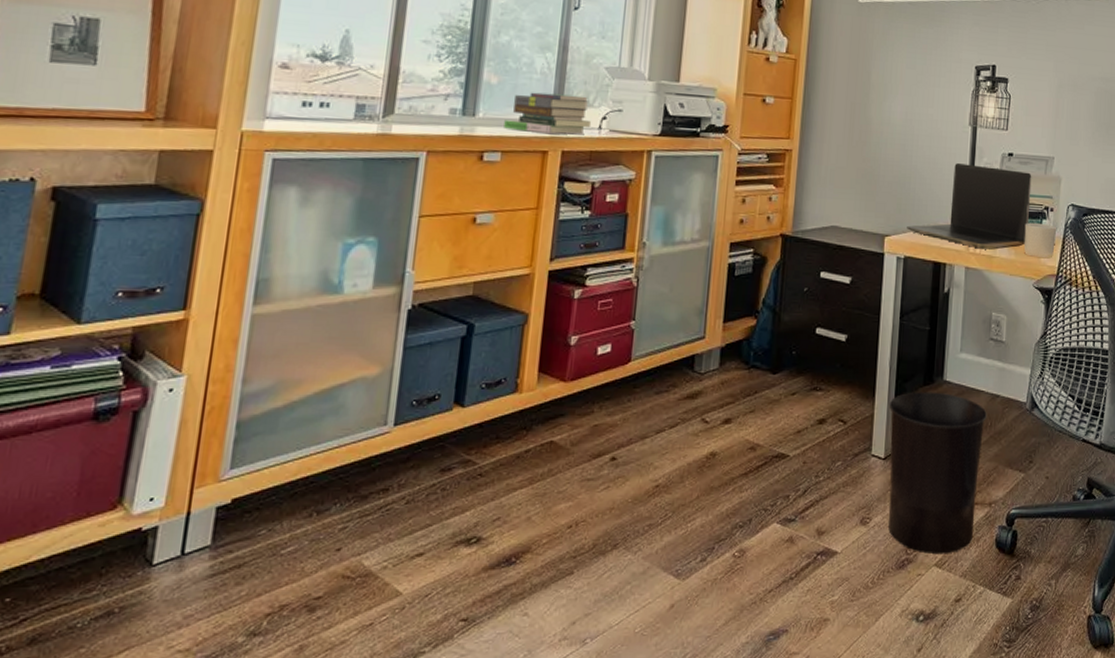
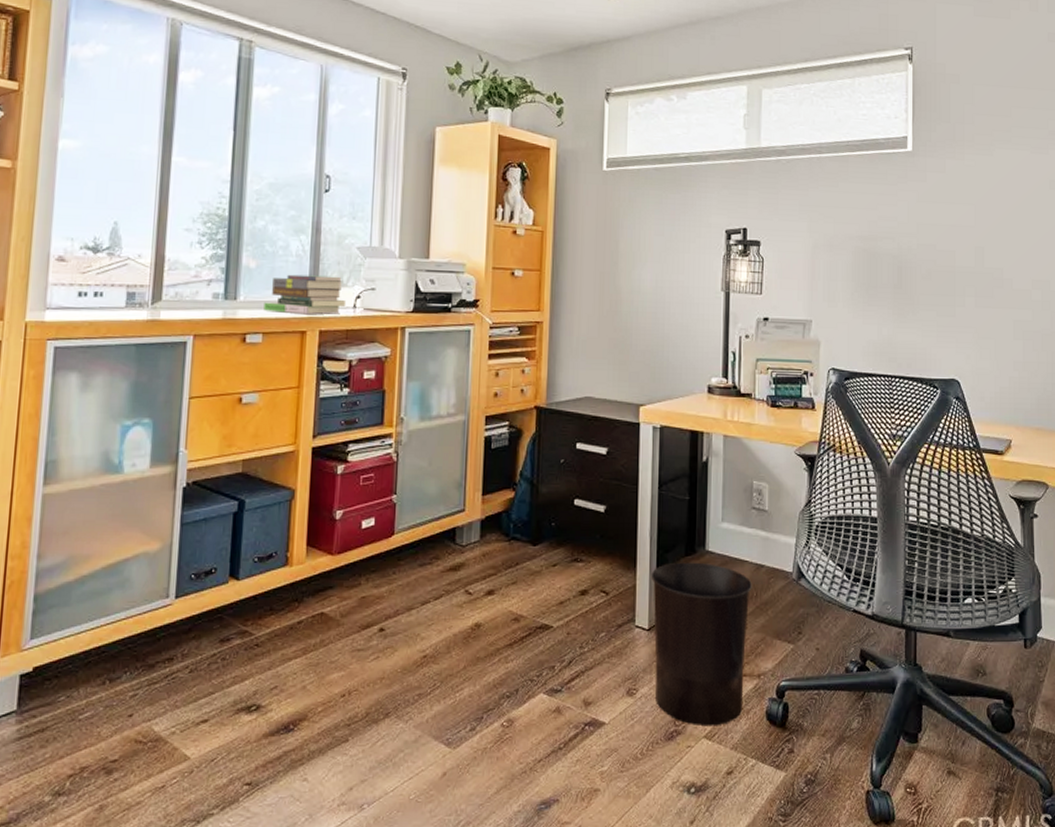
laptop computer: present [907,163,1032,250] -> none [662,330,789,417]
mug: present [1023,222,1057,259] -> none [783,388,818,425]

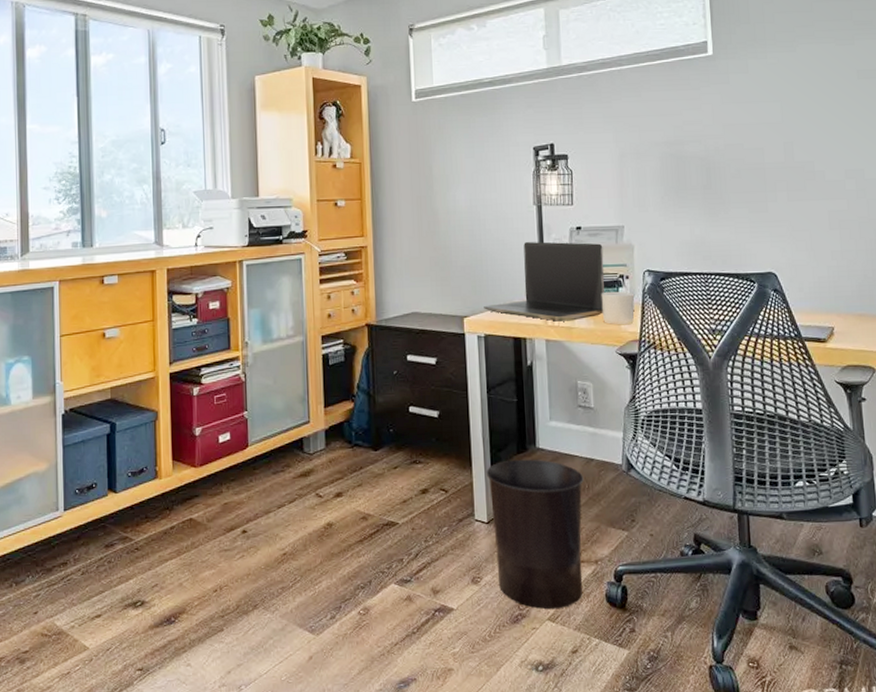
books: present [264,274,347,315] -> none [117,219,189,256]
laptop computer: none [662,330,789,417] -> present [484,242,604,322]
mug: none [783,388,818,425] -> present [601,291,635,326]

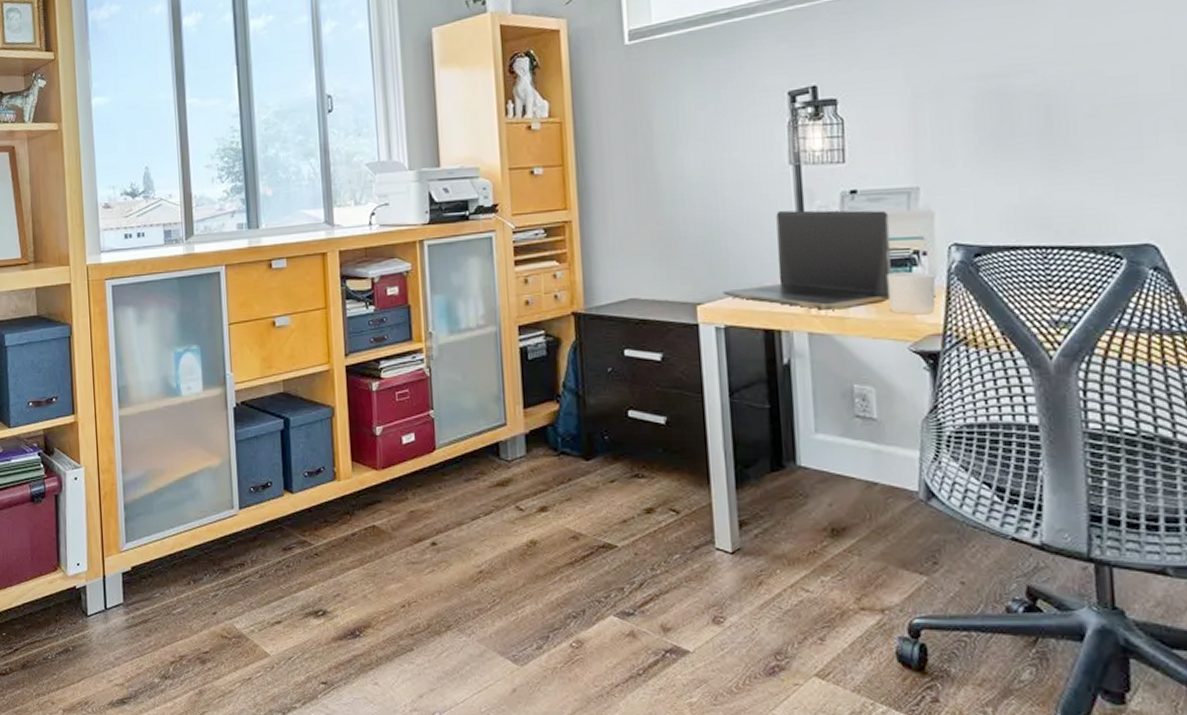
waste bin: present [486,459,584,609] -> none [729,479,863,663]

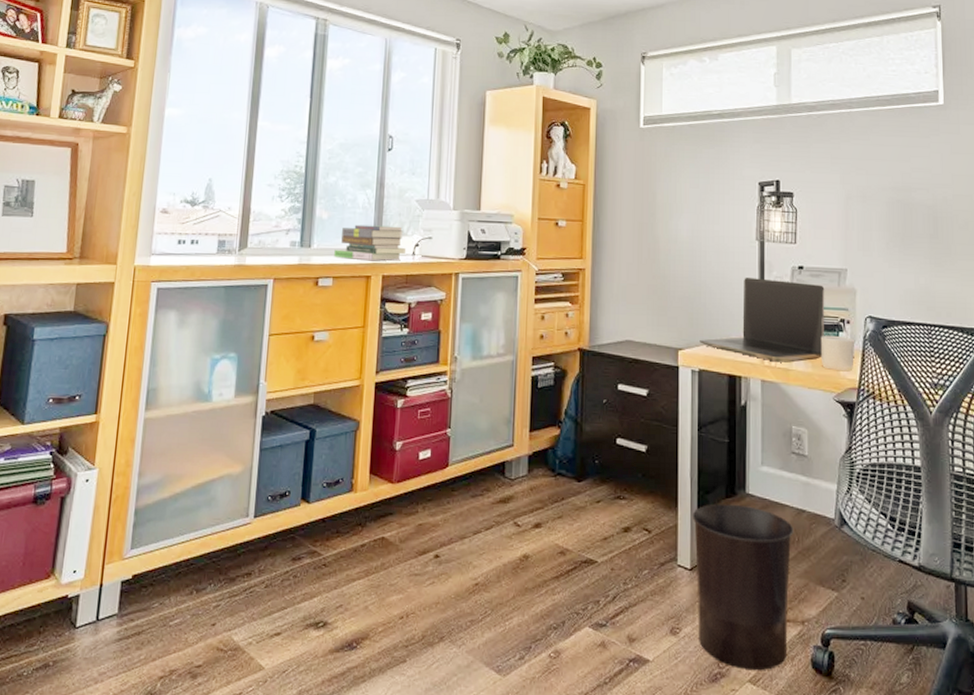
books: none [284,195,362,237] -> present [334,224,407,261]
waste bin: none [729,479,863,663] -> present [692,503,793,670]

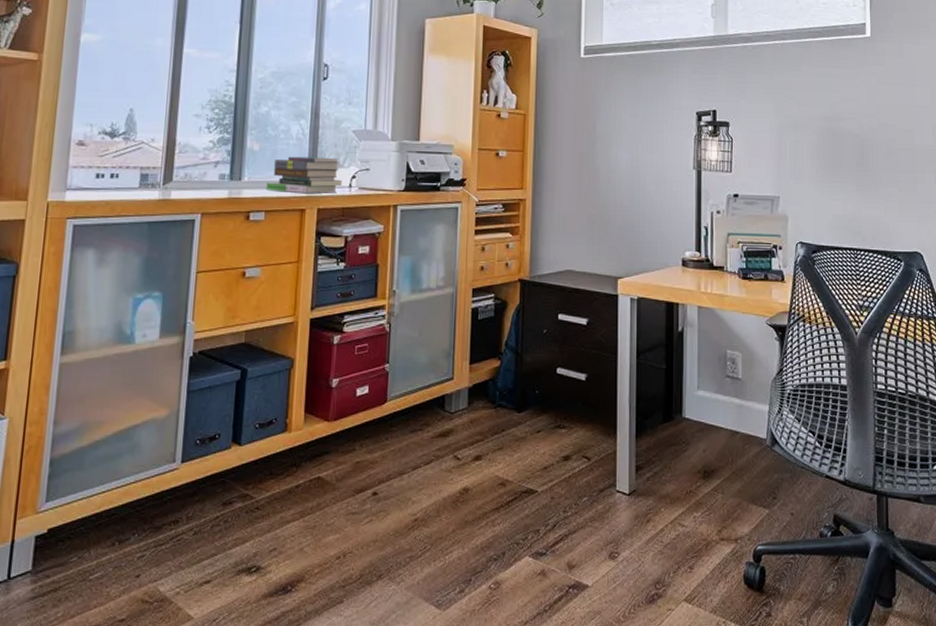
waste bin: present [692,503,793,670] -> none [630,429,728,589]
laptop computer: present [700,278,825,363] -> none [638,206,759,289]
mug: present [820,335,855,372] -> none [754,261,787,296]

